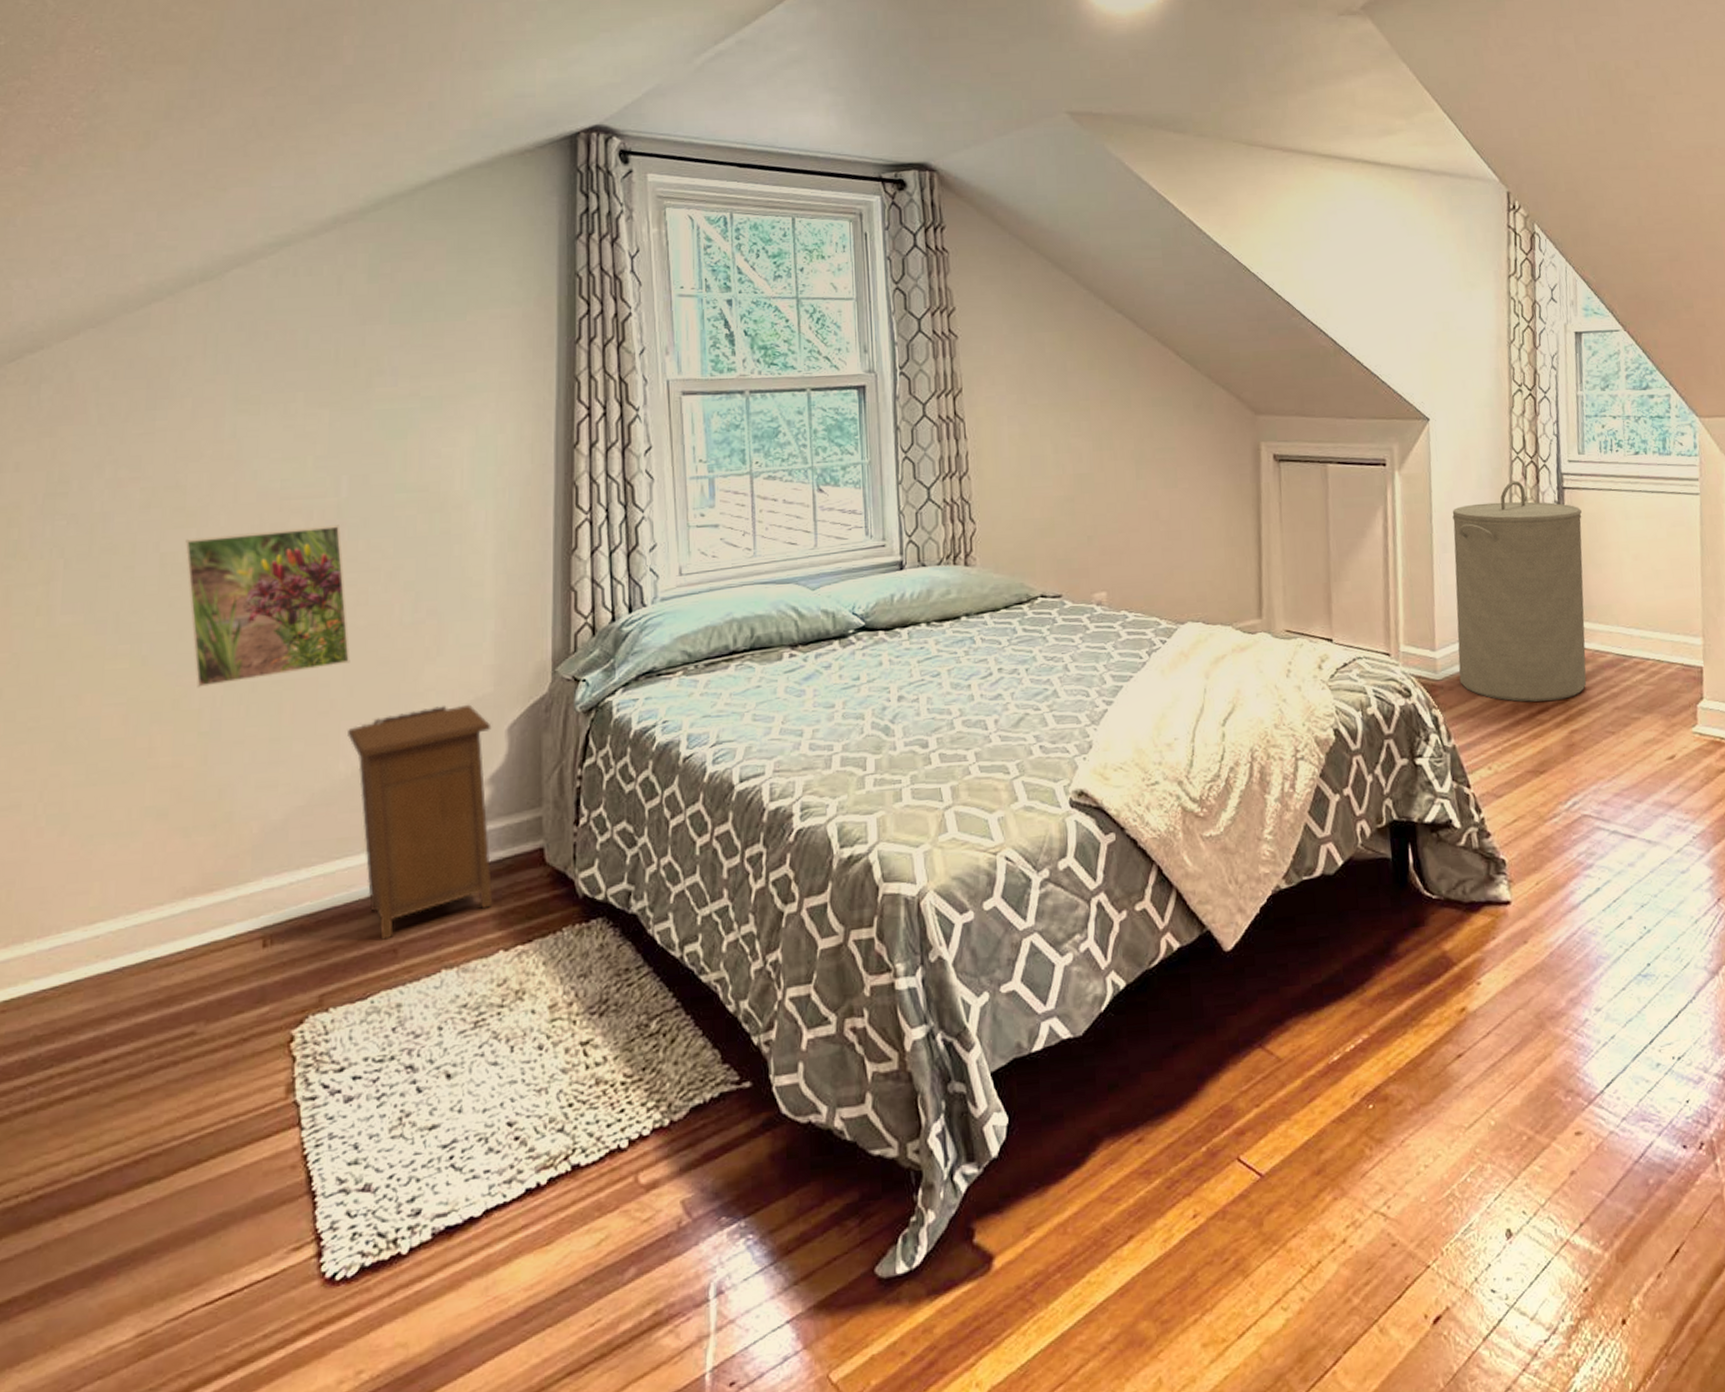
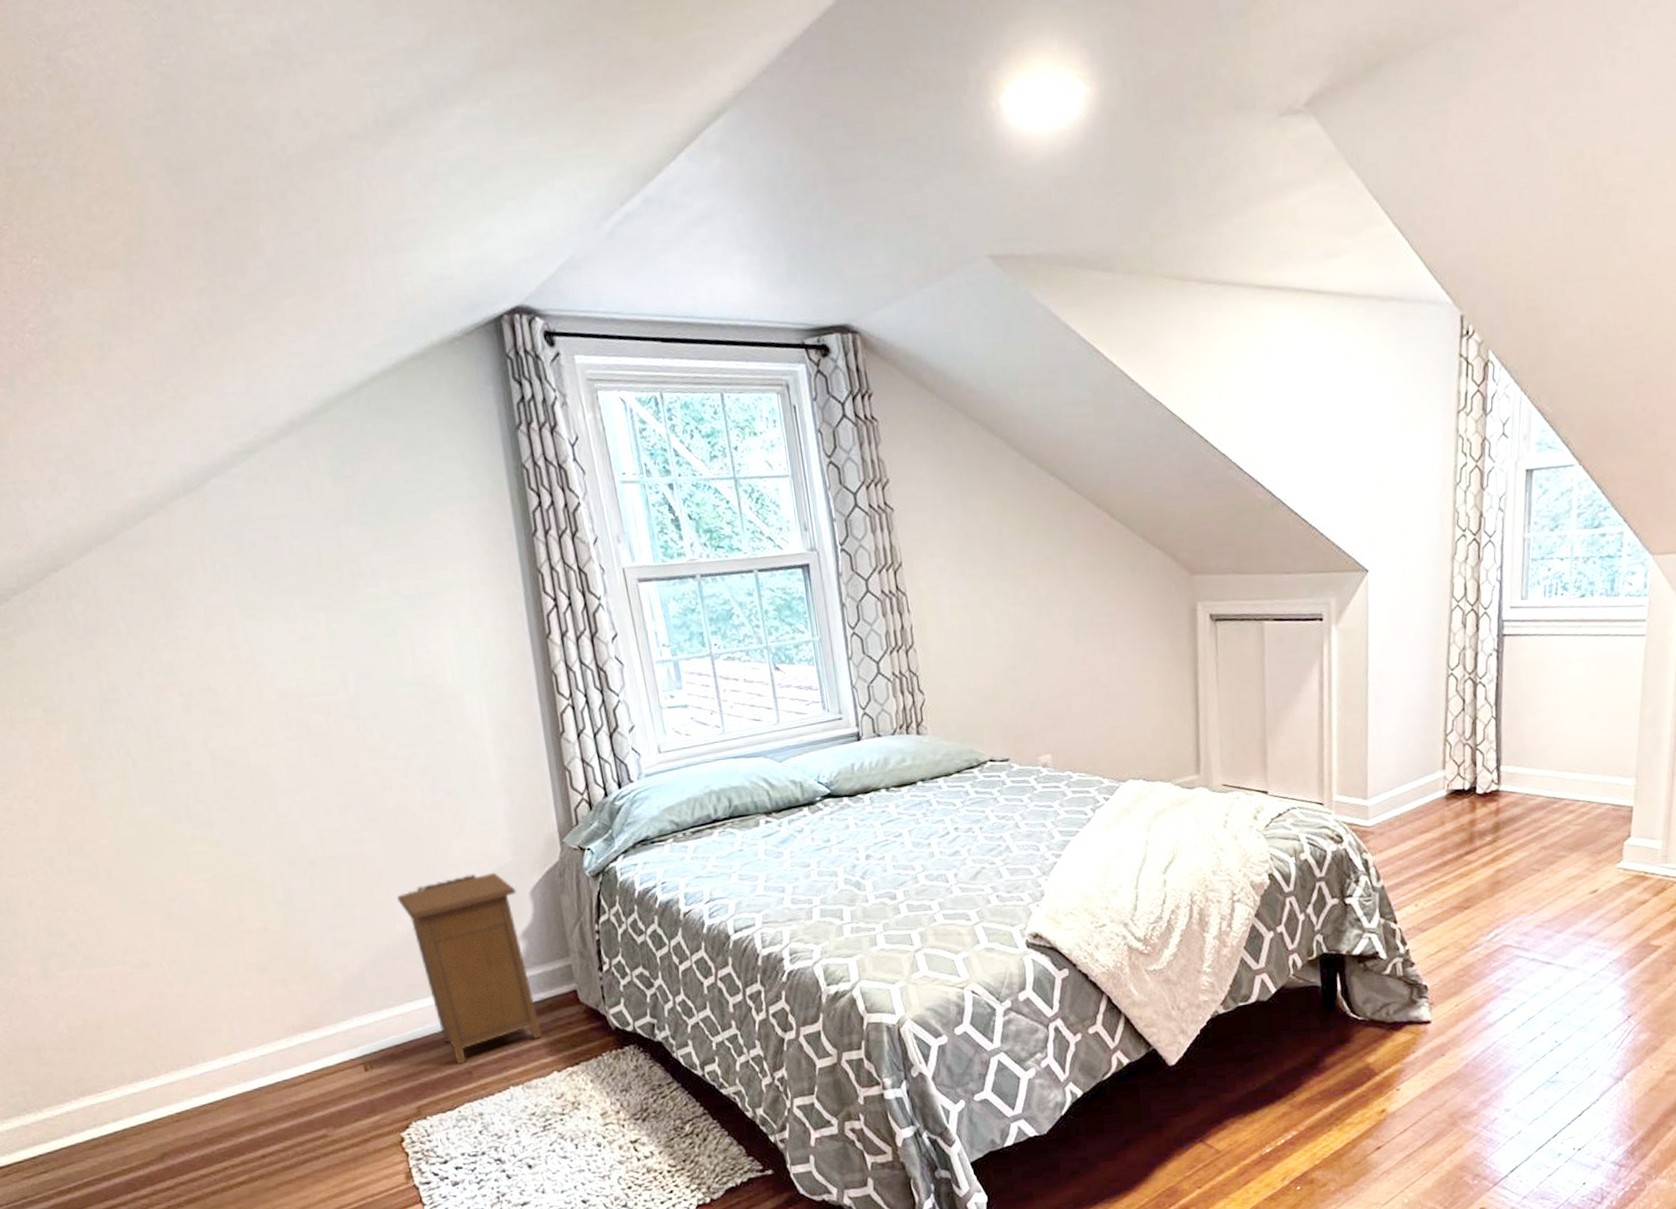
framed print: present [185,525,350,688] -> none [227,718,388,865]
laundry hamper: present [1452,480,1587,702] -> none [1388,629,1521,844]

